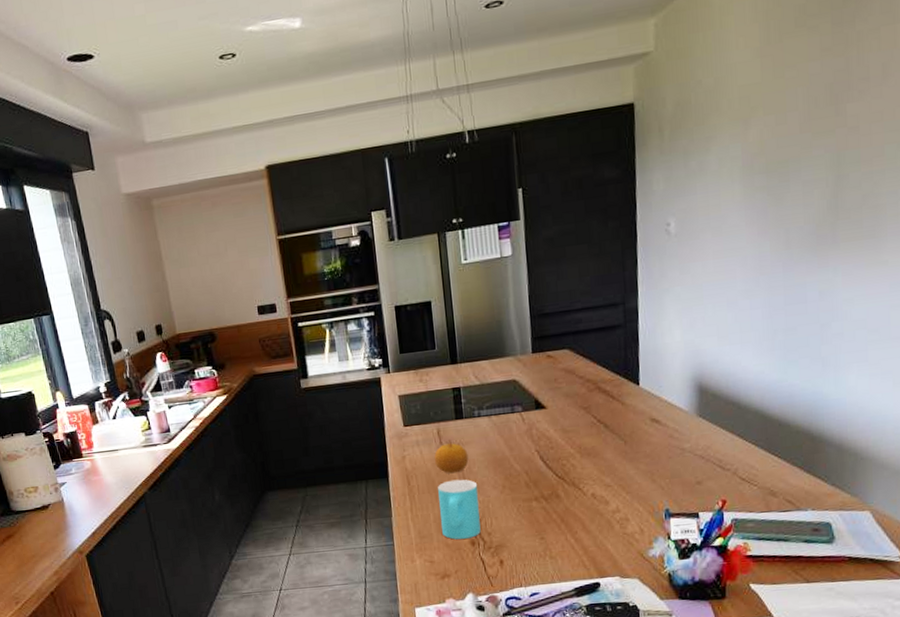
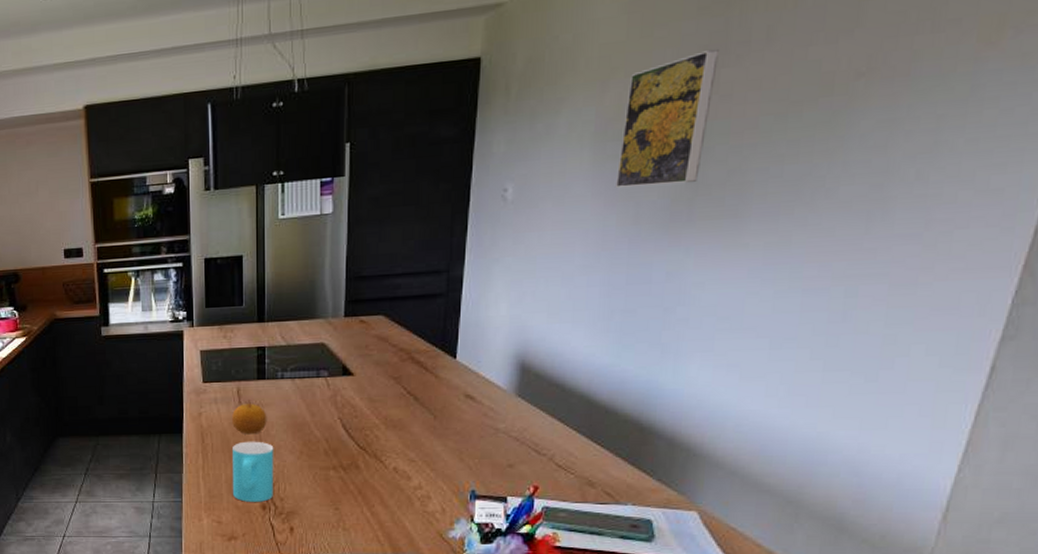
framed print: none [766,85,843,216] -> present [616,48,719,188]

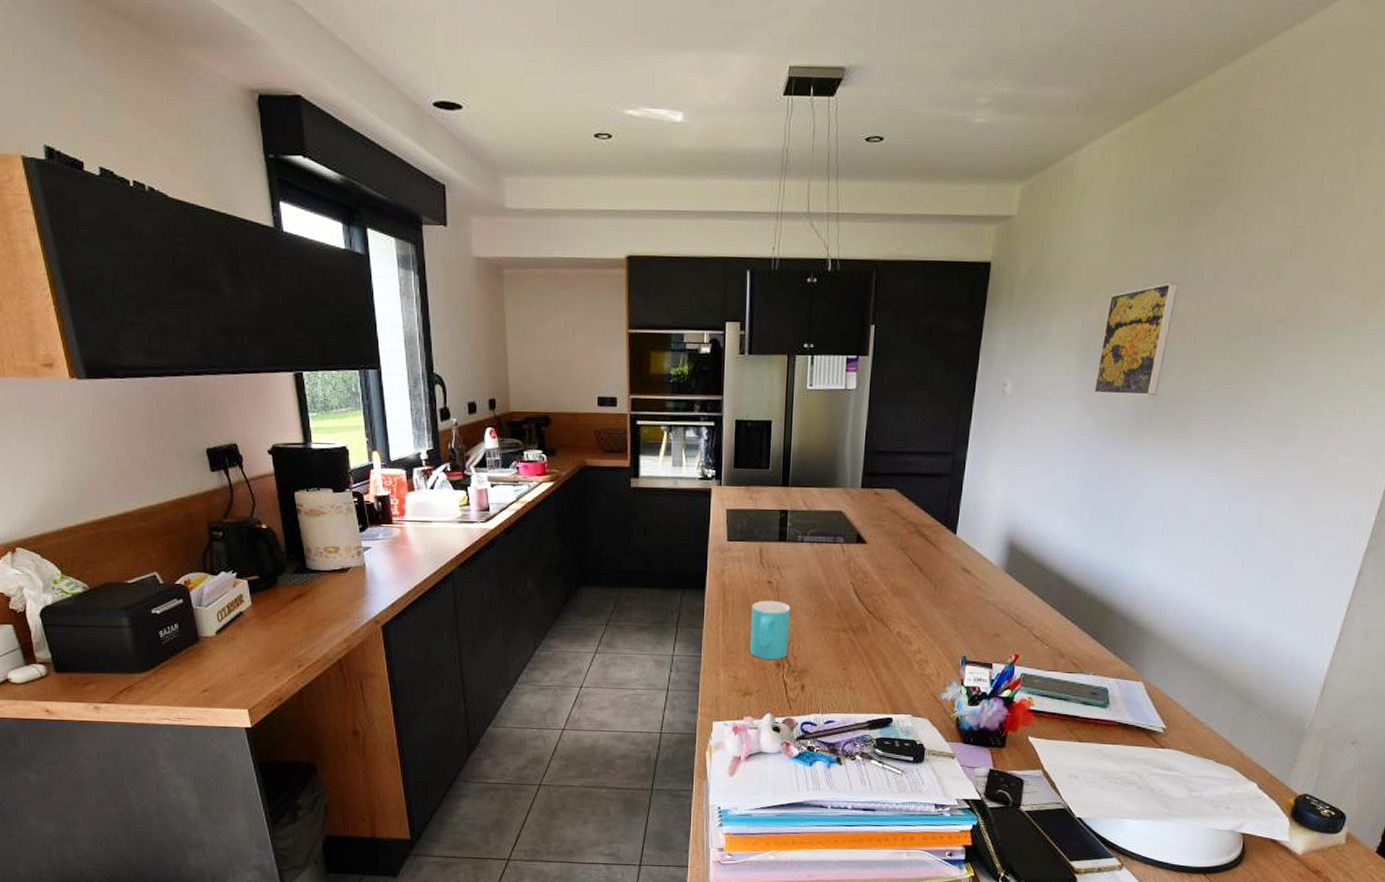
fruit: present [231,400,267,435] -> none [752,560,786,594]

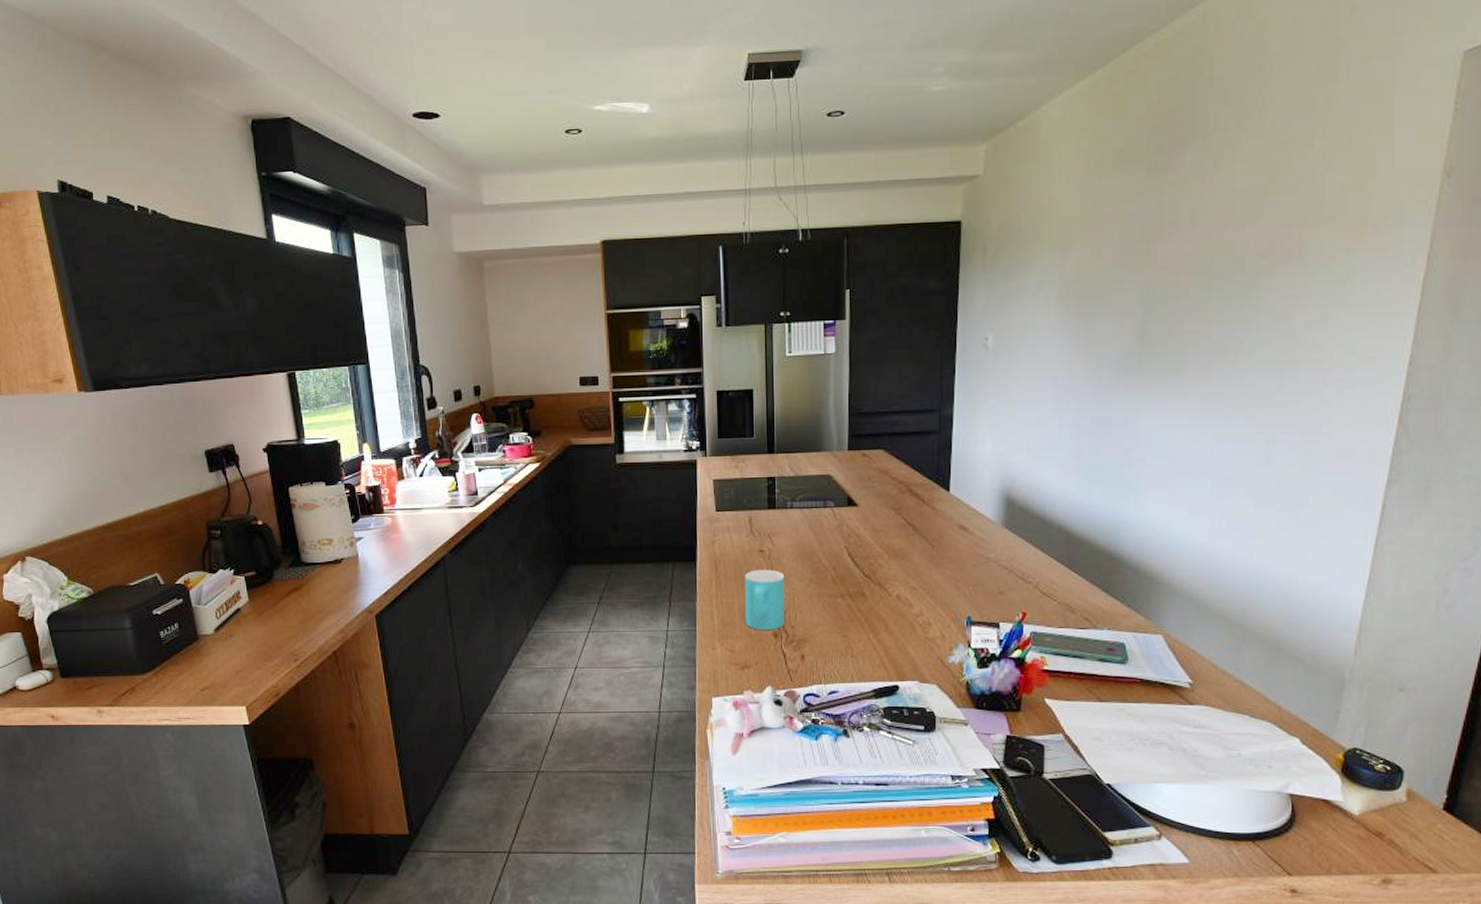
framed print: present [1094,282,1179,396] -> none [1079,227,1154,341]

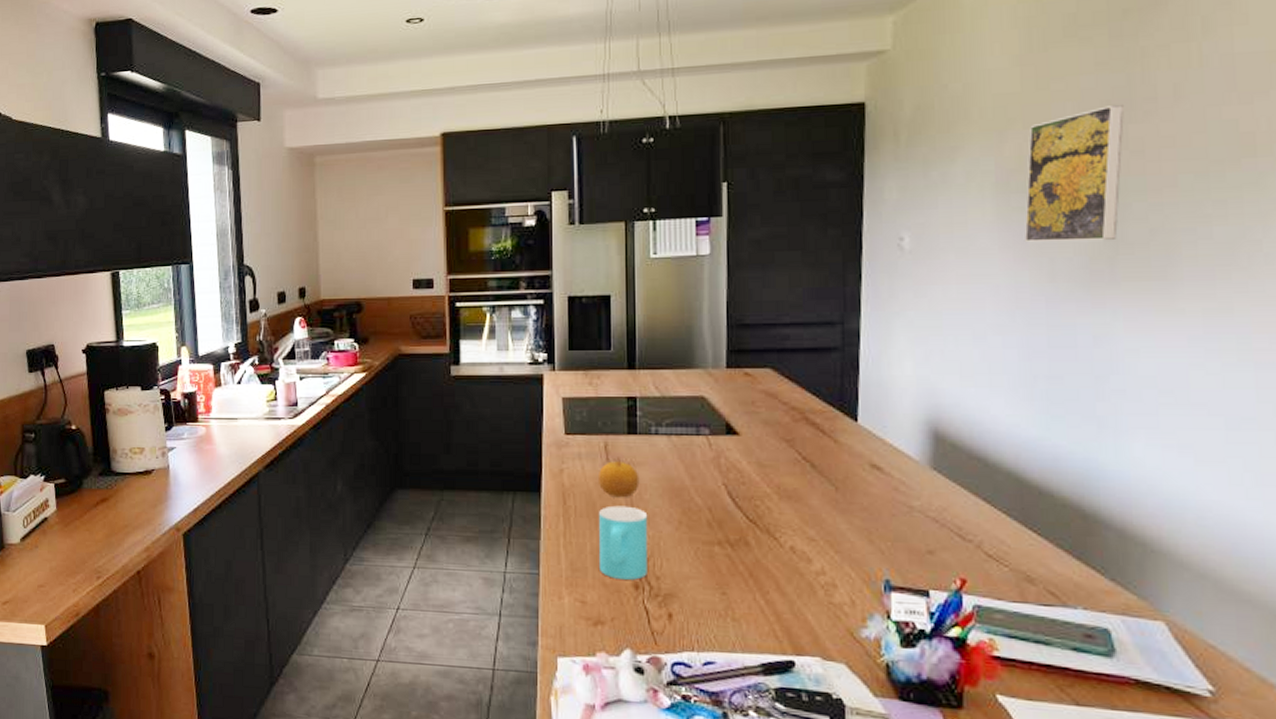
fruit: none [743,528,778,563] -> present [597,457,640,498]
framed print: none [1079,227,1154,341] -> present [1025,103,1124,242]

